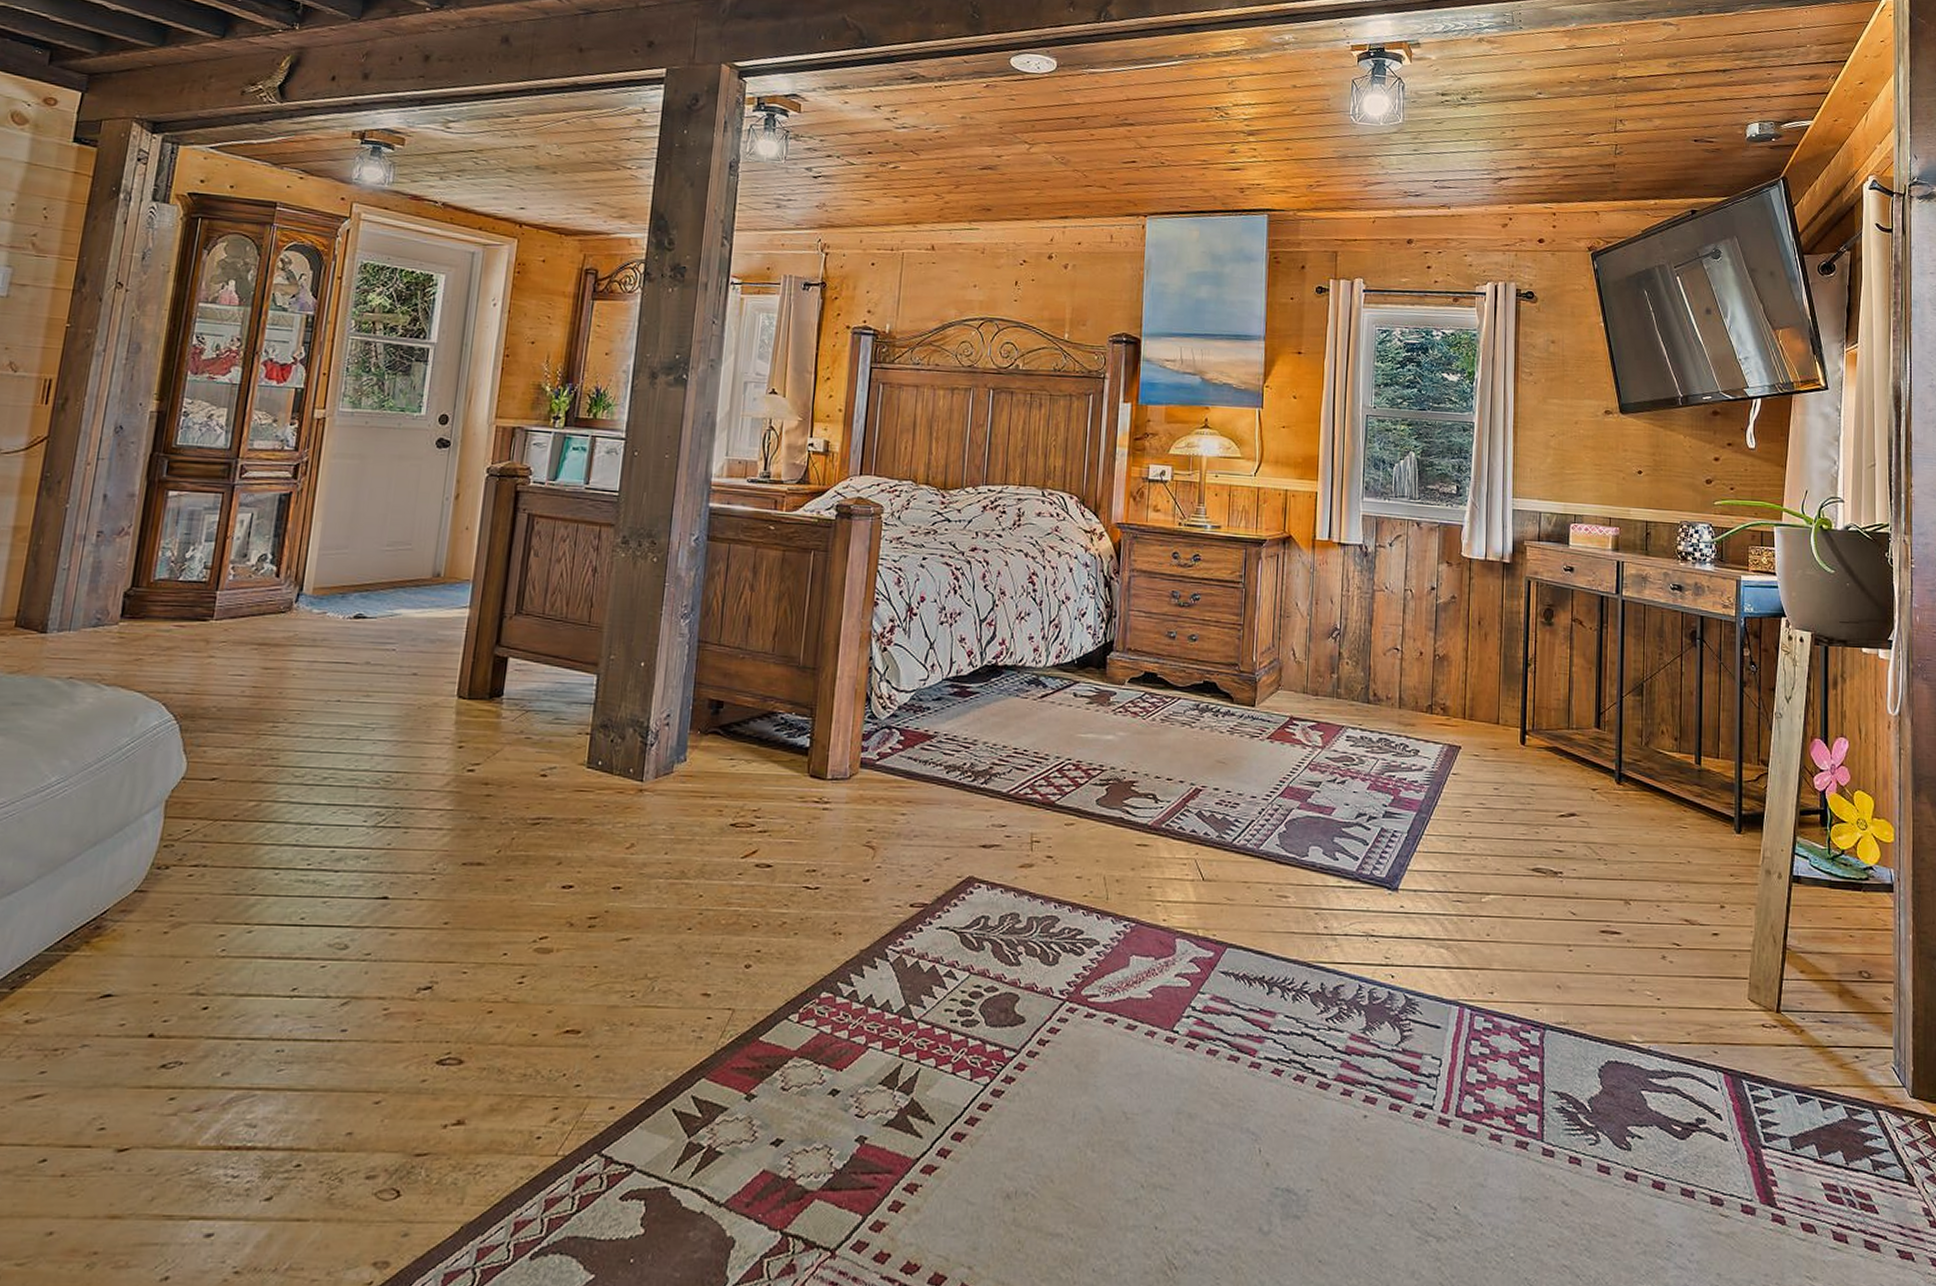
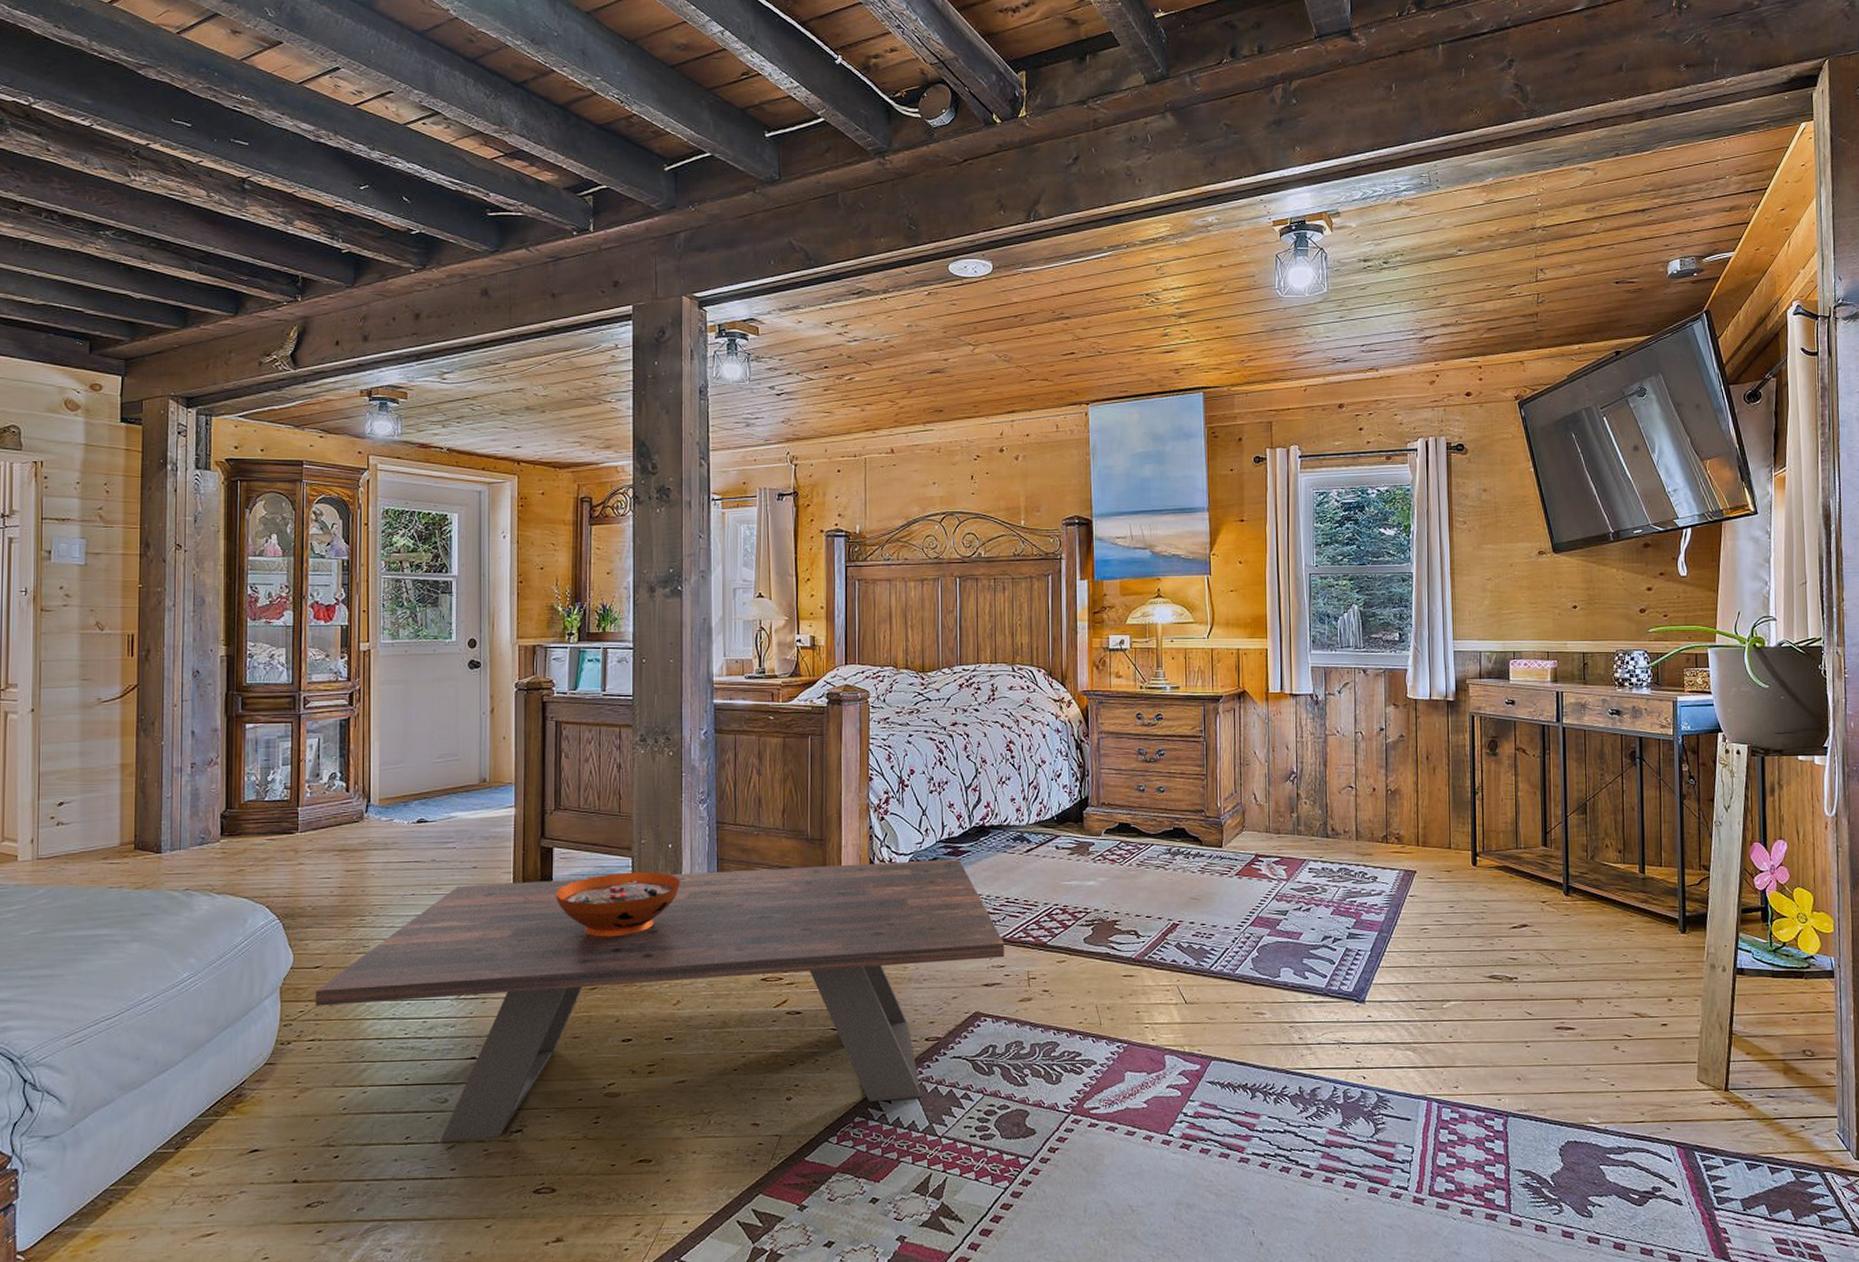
coffee table: none [204,693,1009,997] -> present [315,859,1005,1142]
decorative bowl: none [504,691,650,765] -> present [555,871,680,937]

